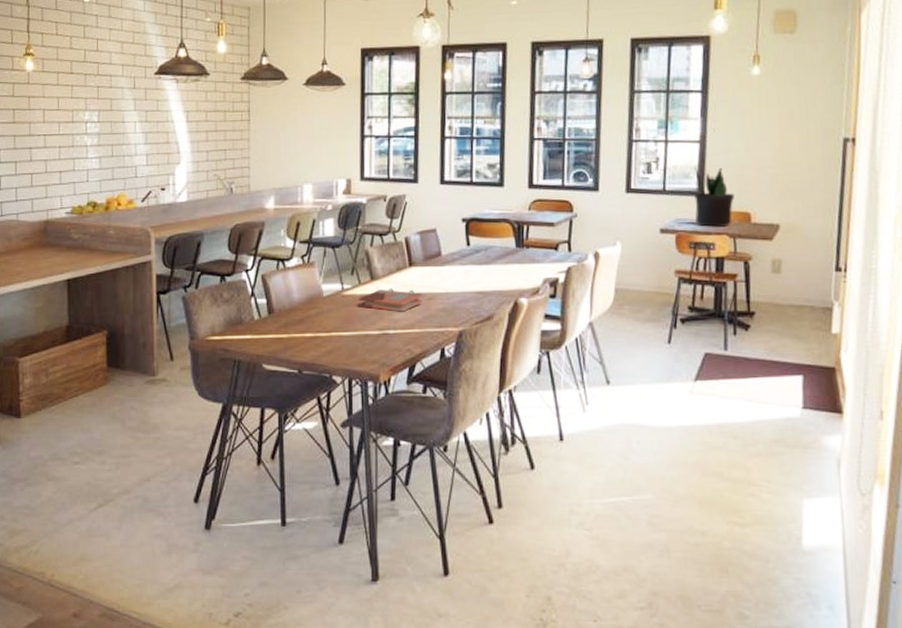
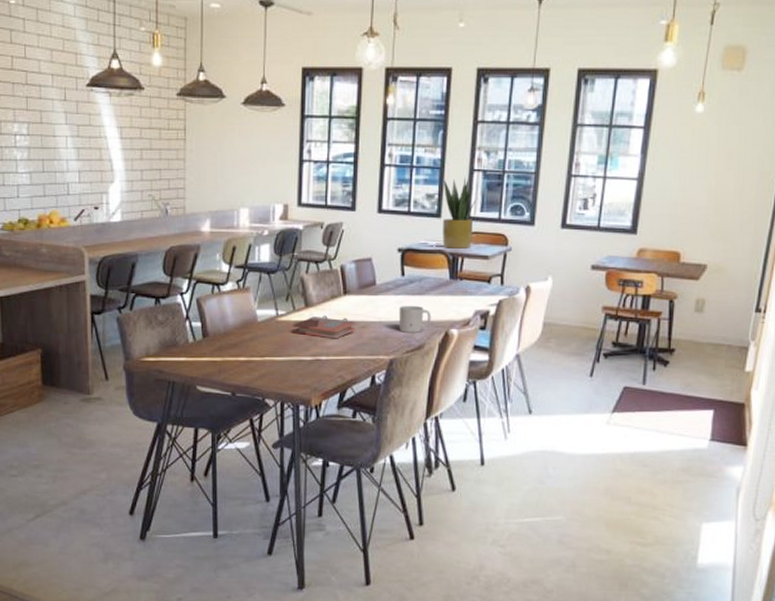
mug: none [466,275,500,303] -> present [398,305,432,333]
planter: none [503,145,539,217] -> present [442,176,477,249]
planter: present [695,168,734,227] -> none [627,205,666,265]

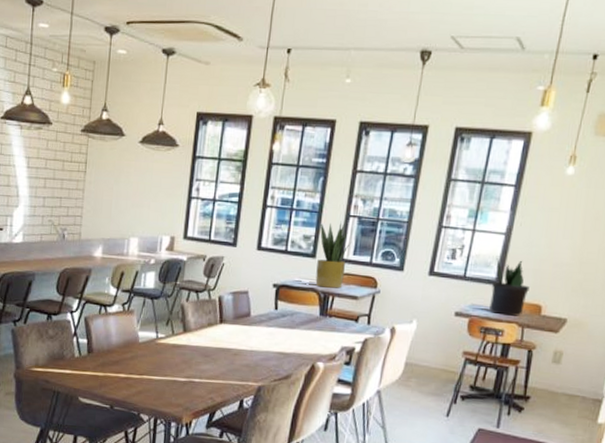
phonebook: present [293,315,355,339] -> none [170,341,229,364]
mug: present [398,305,432,333] -> none [269,337,300,363]
planter: none [627,205,666,265] -> present [489,258,530,316]

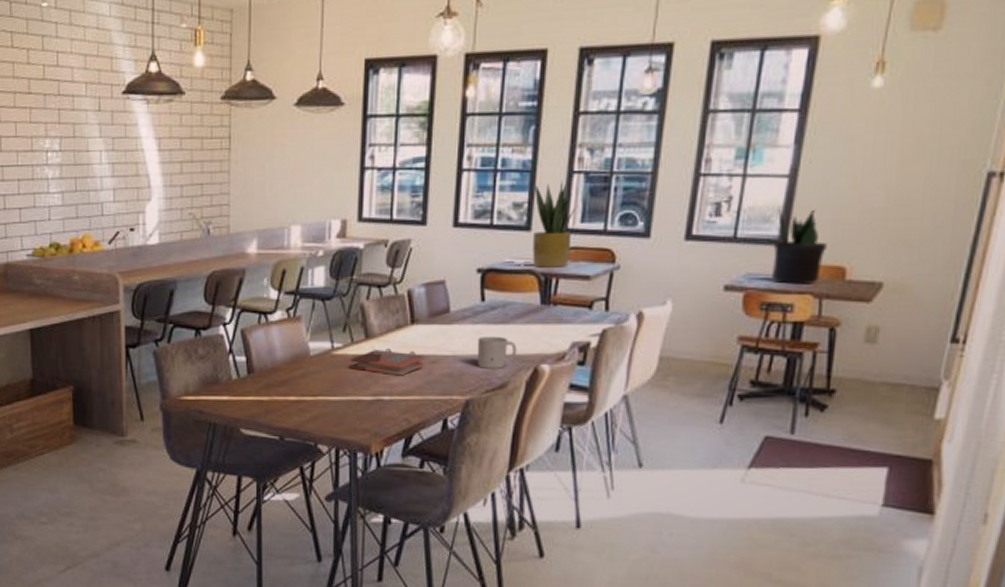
phonebook: none [170,341,229,364] -> present [350,348,424,376]
mug: none [269,337,300,363] -> present [476,336,517,369]

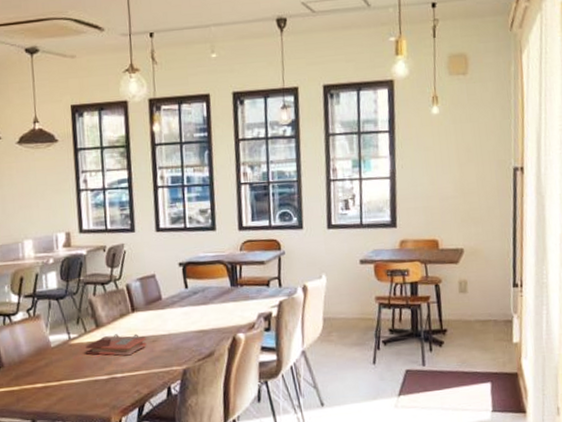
mug: present [476,336,517,369] -> none [186,315,218,342]
planter: present [532,180,577,268] -> none [213,190,248,258]
planter: present [772,209,827,284] -> none [387,201,423,255]

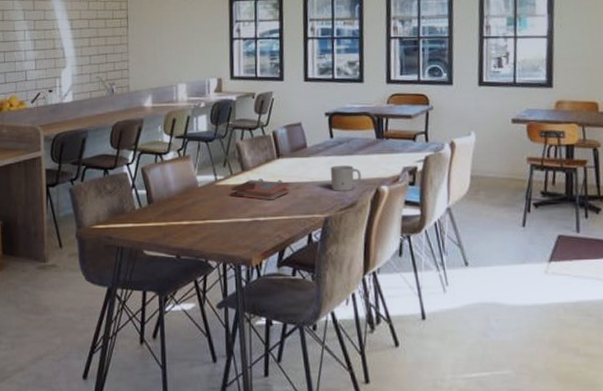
mug: none [186,315,218,342] -> present [330,165,362,191]

